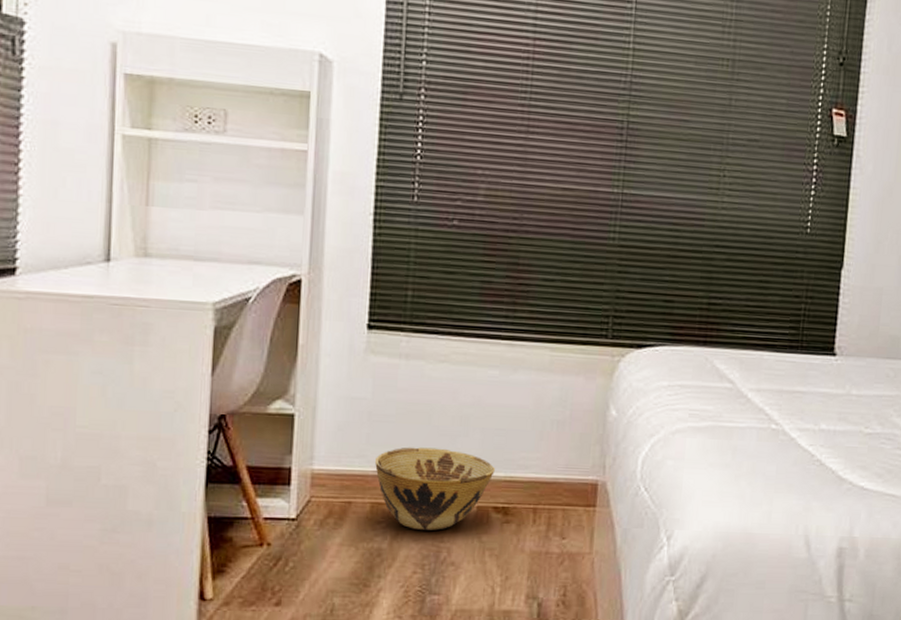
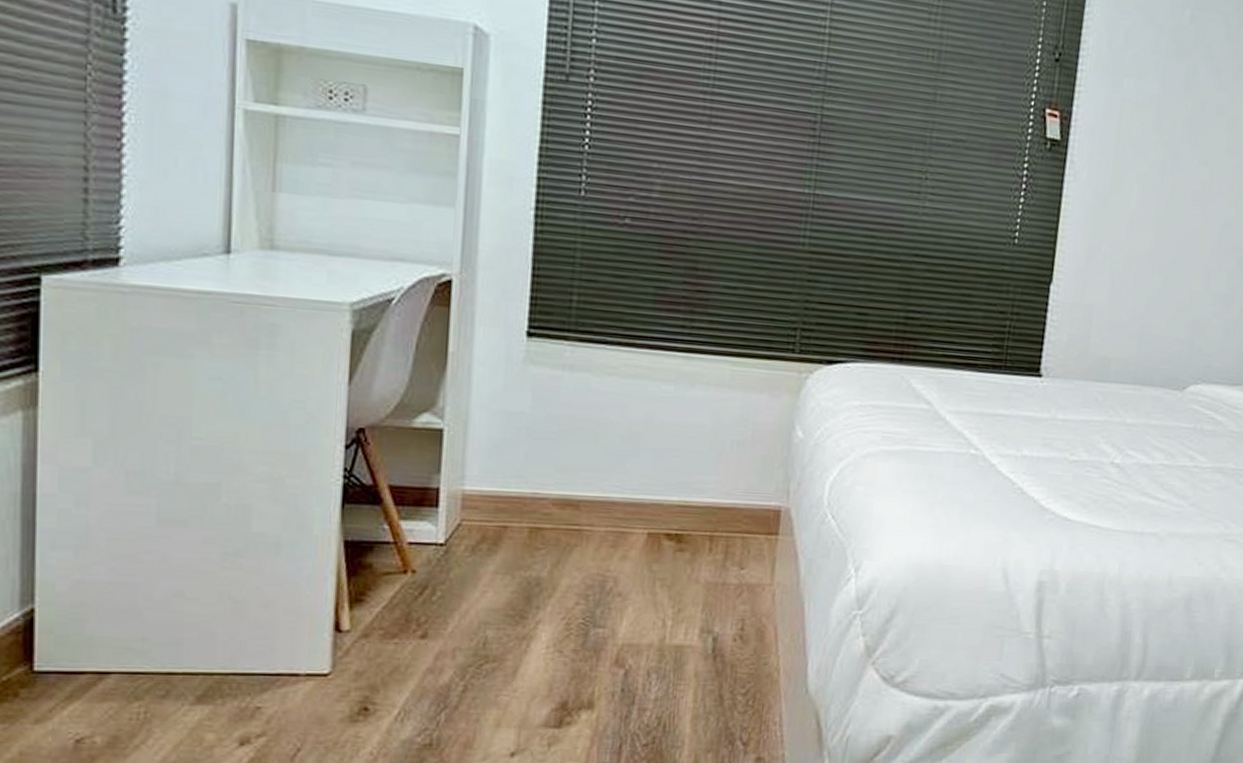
woven basket: present [375,447,495,531] -> none [534,467,668,559]

